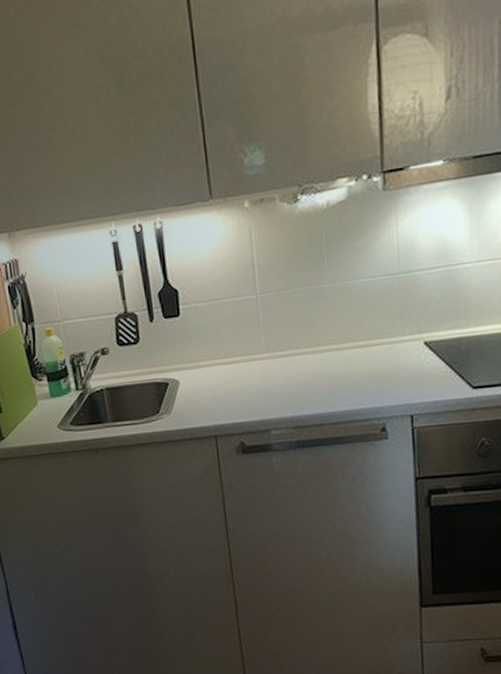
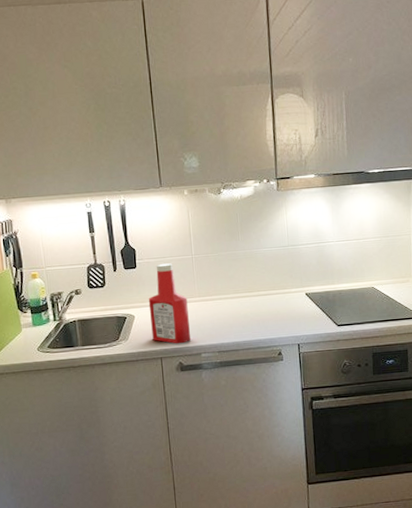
ketchup bottle: none [196,307,255,418] -> present [148,263,190,344]

